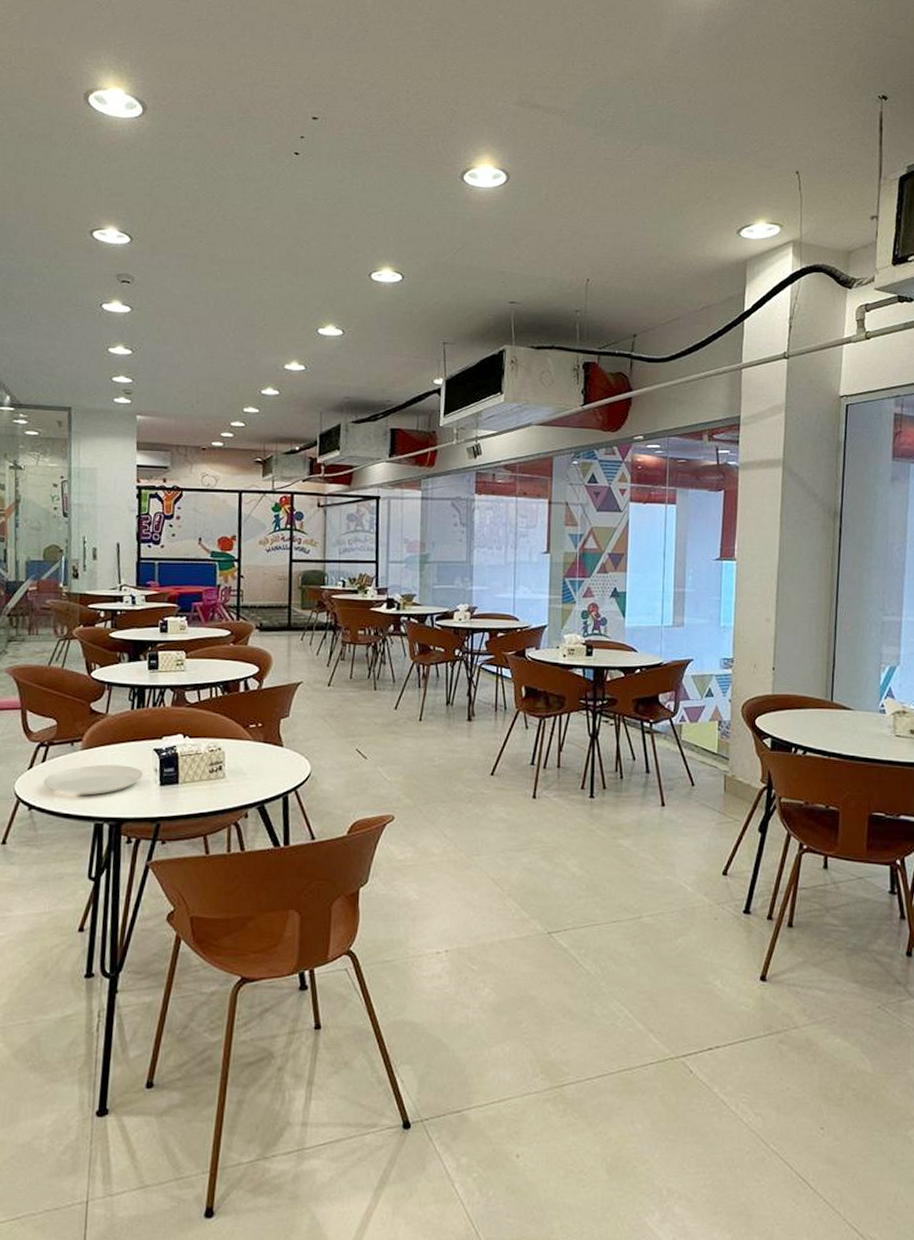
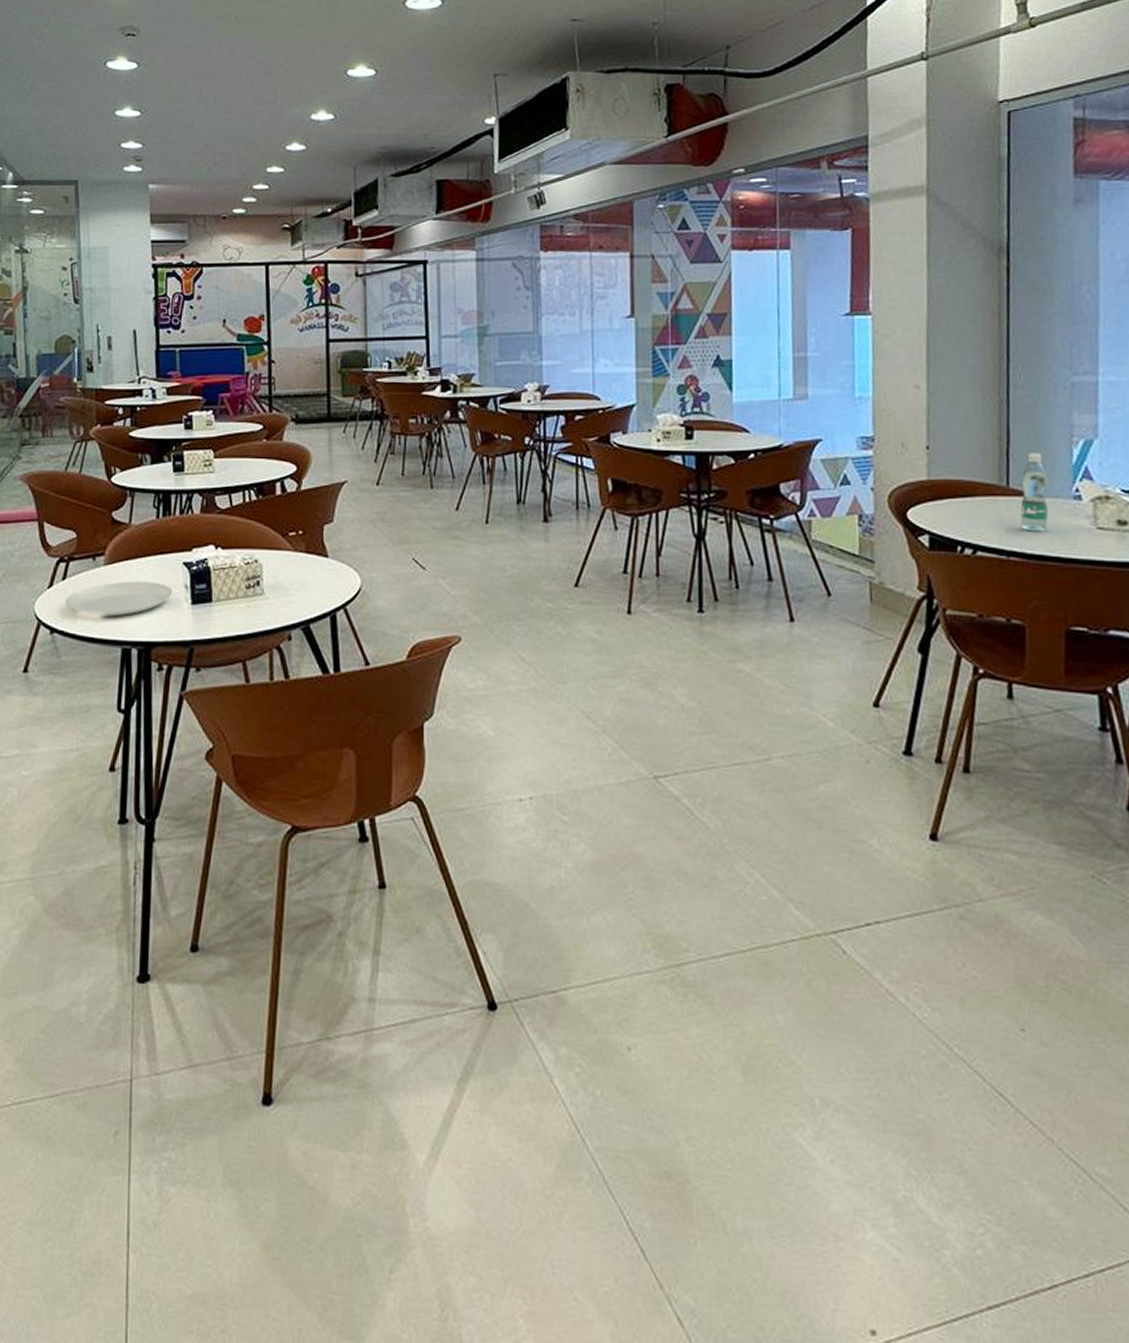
bottle: none [840,675,862,738] -> present [1020,453,1049,532]

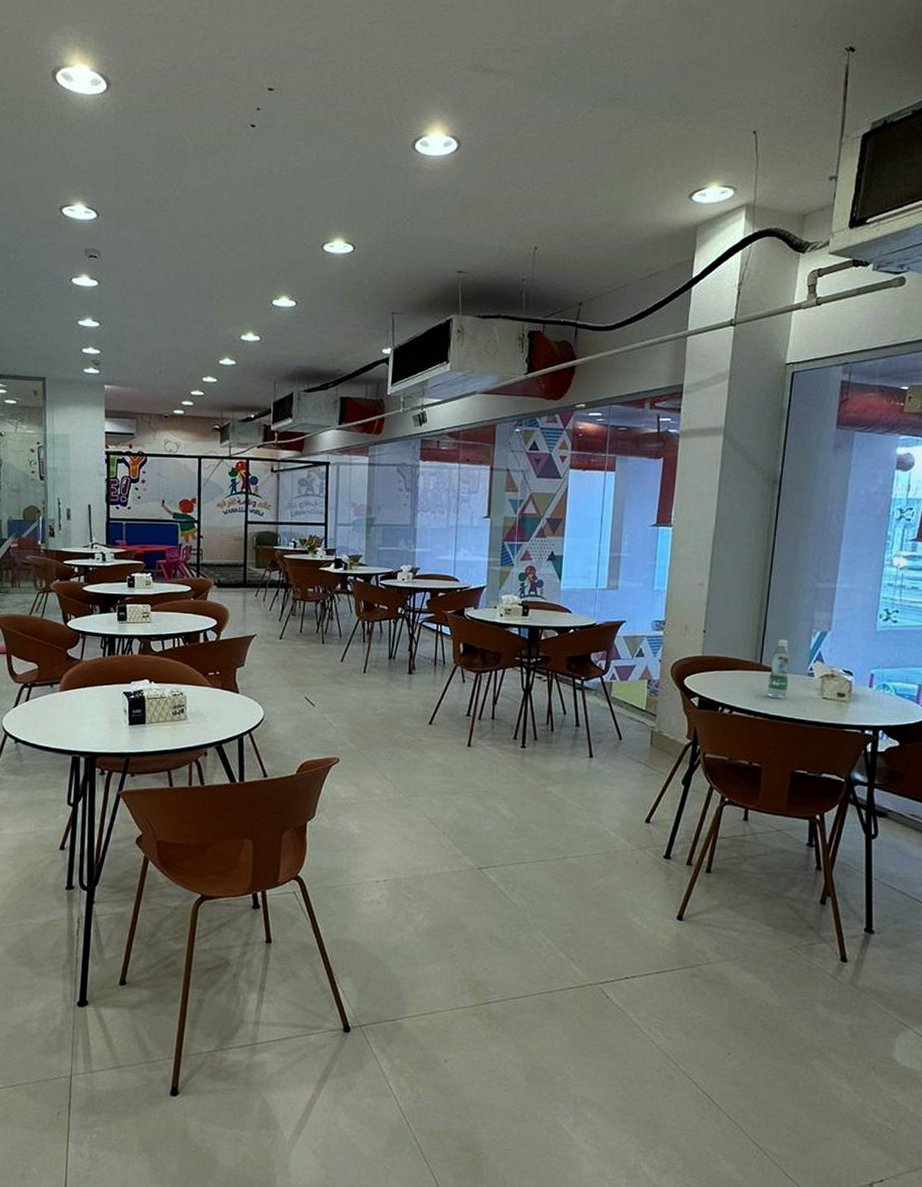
plate: present [64,581,173,617] -> none [27,704,114,732]

